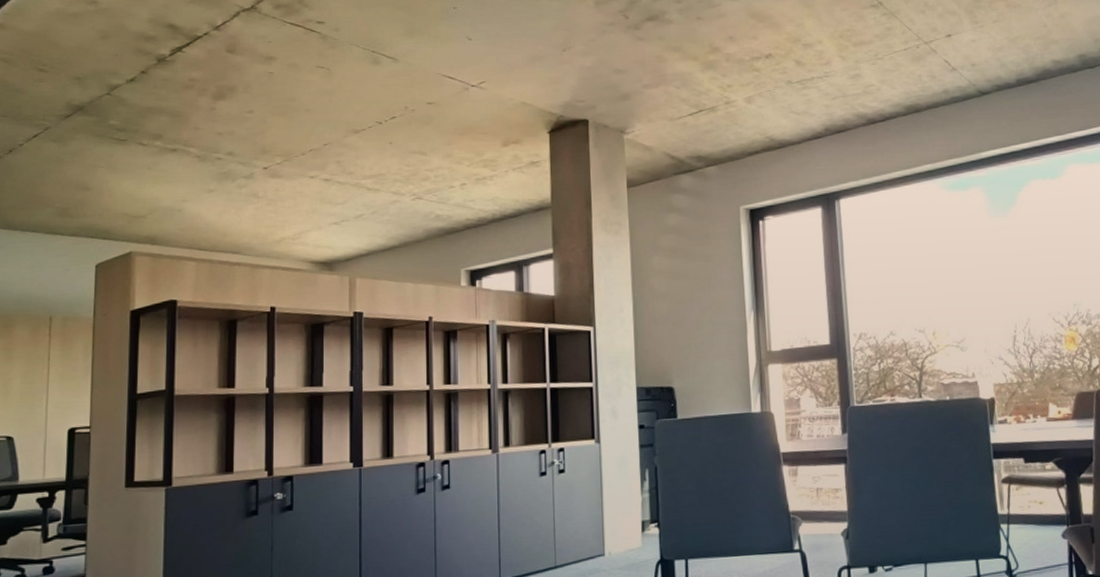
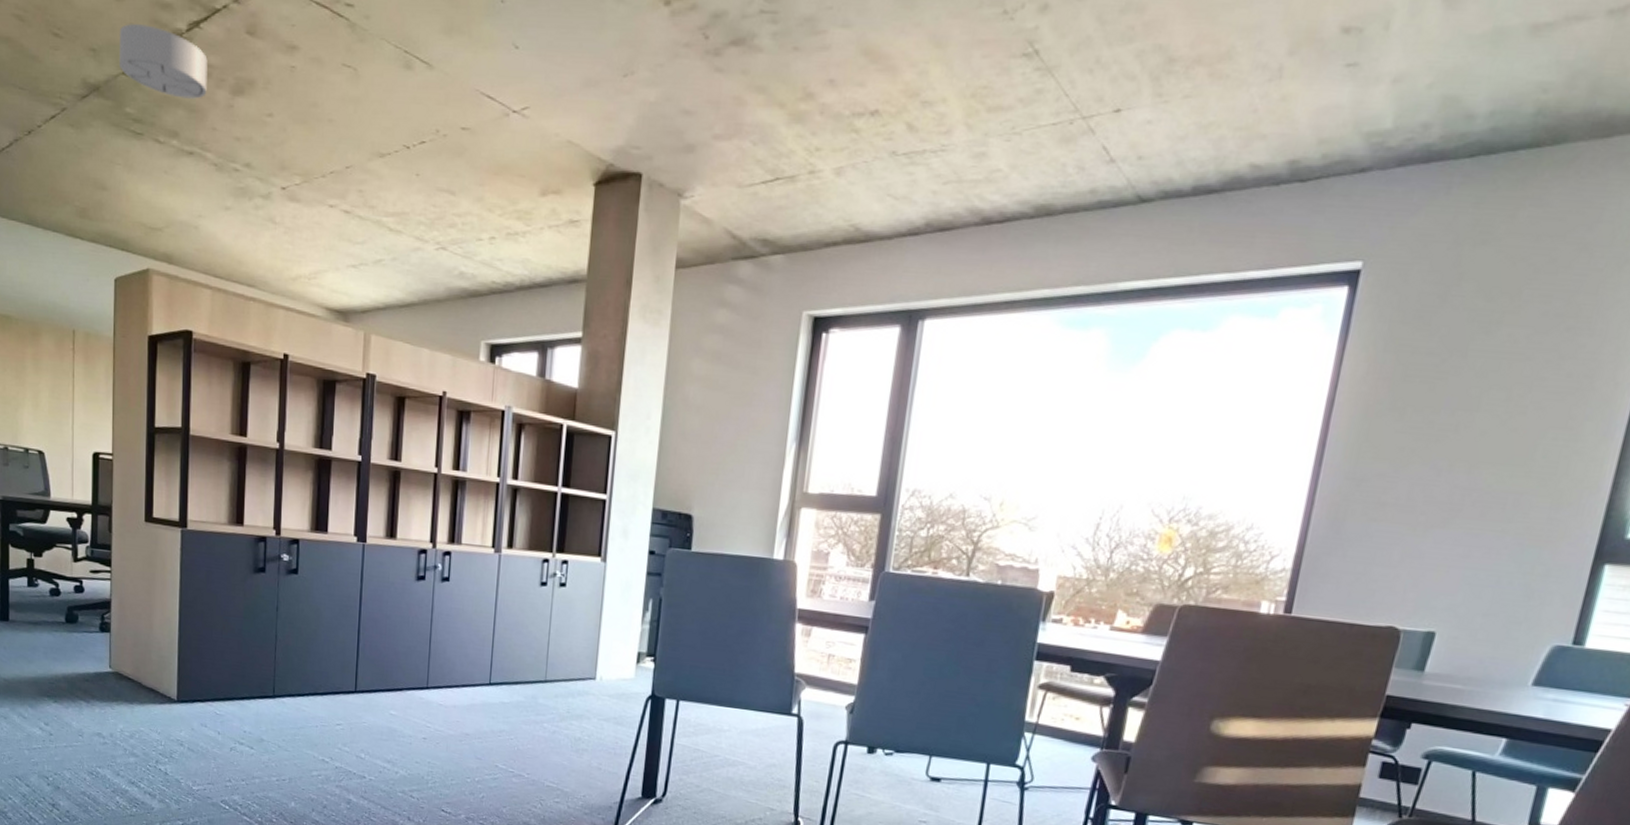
ceiling light: none [104,54,190,108] -> present [120,24,208,99]

